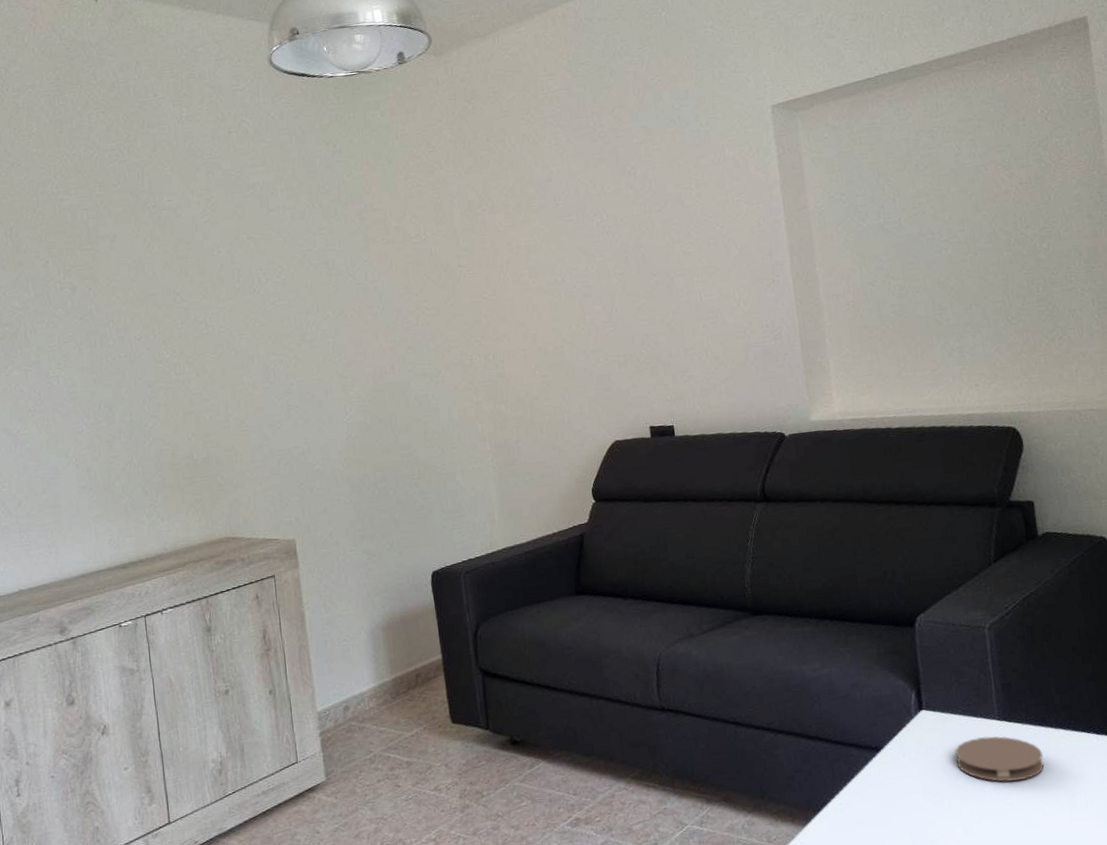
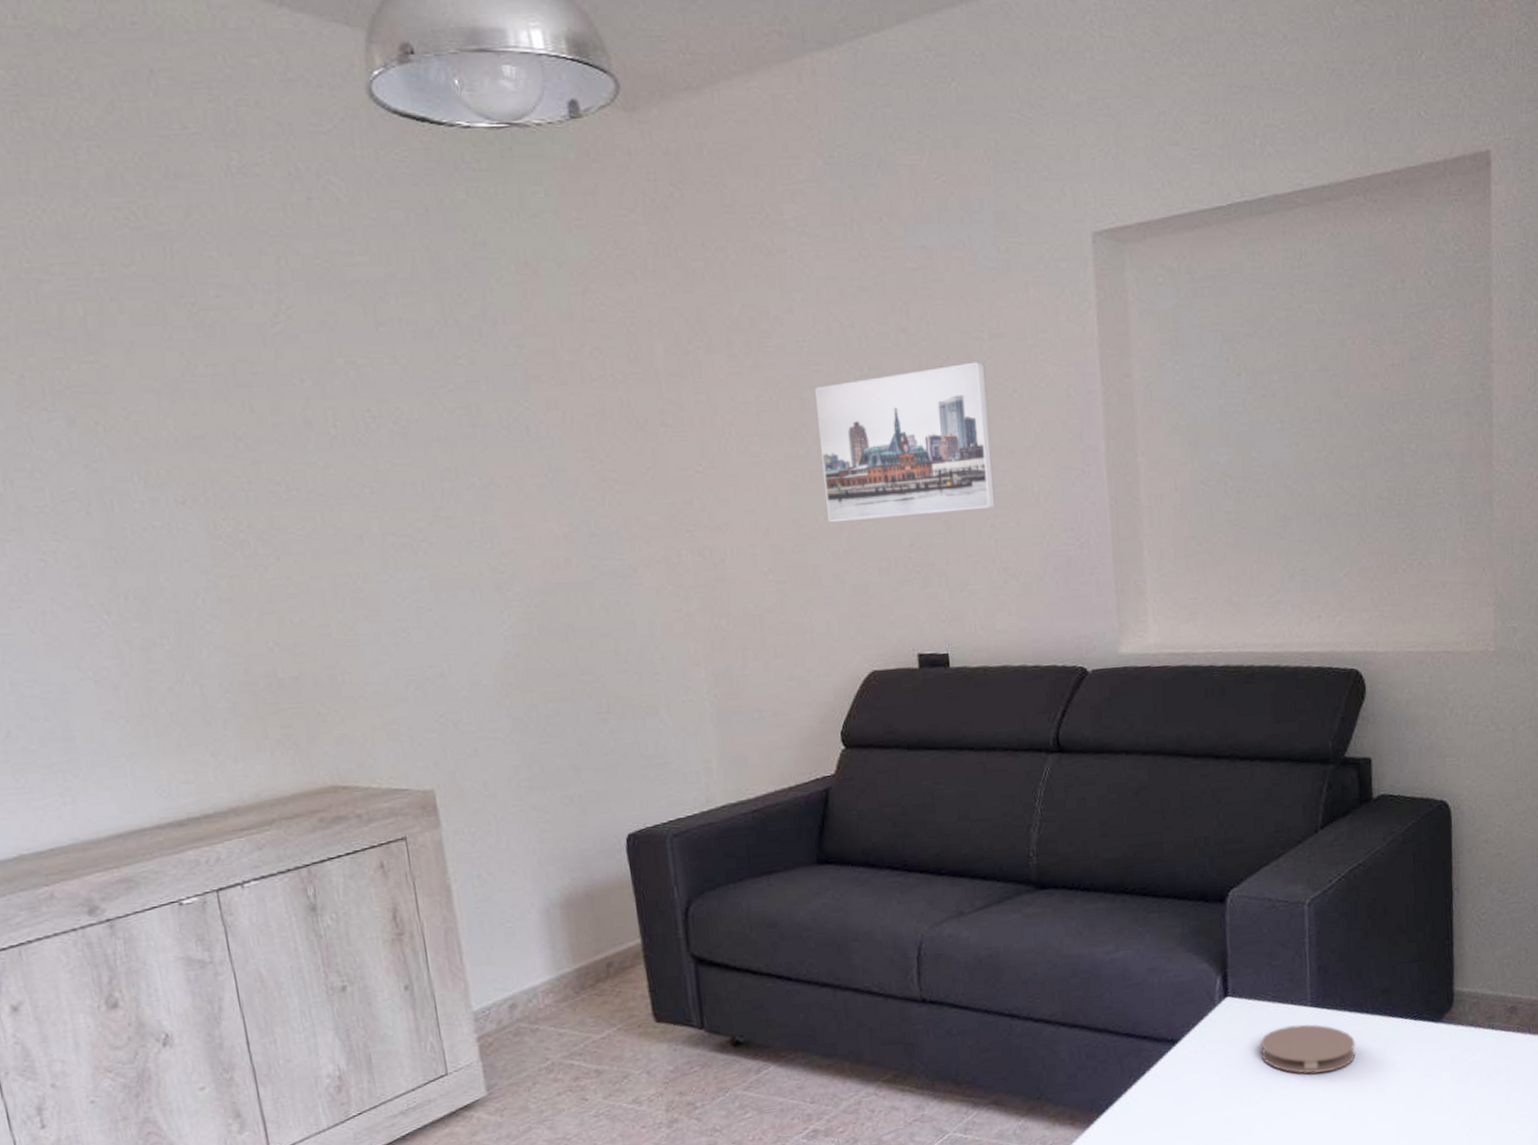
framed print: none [568,205,706,330] -> present [815,361,996,523]

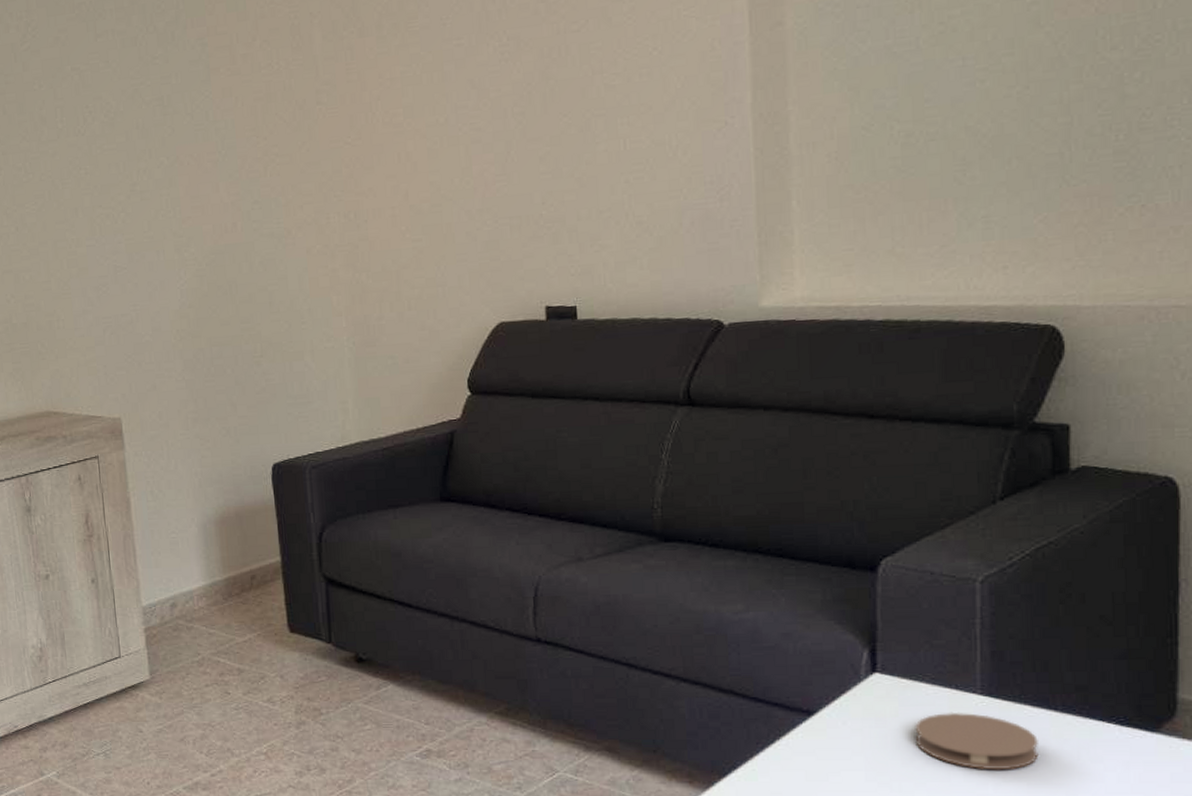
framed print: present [815,361,996,523] -> none [456,23,630,184]

